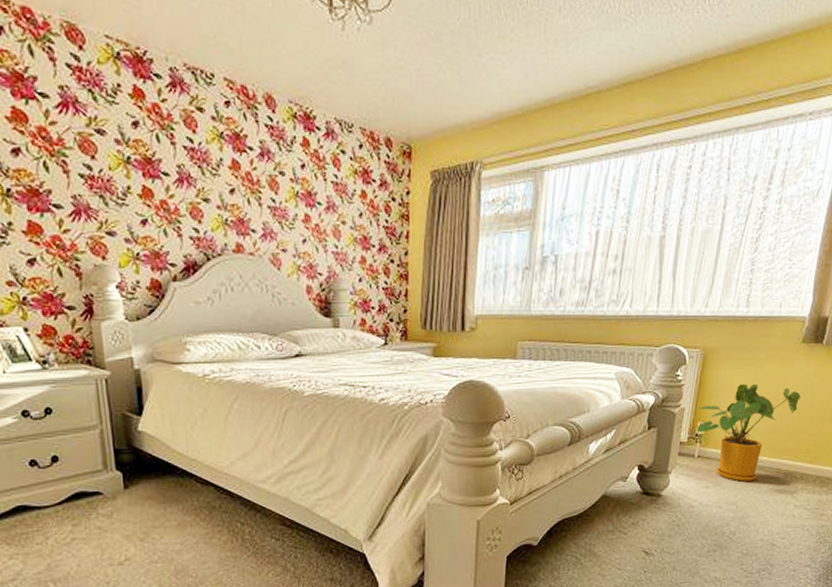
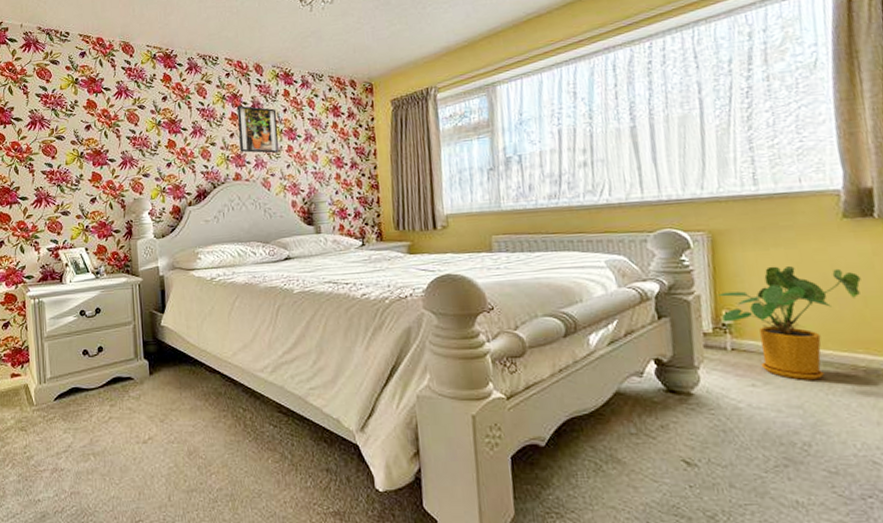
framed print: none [240,151,293,222] -> present [237,105,279,154]

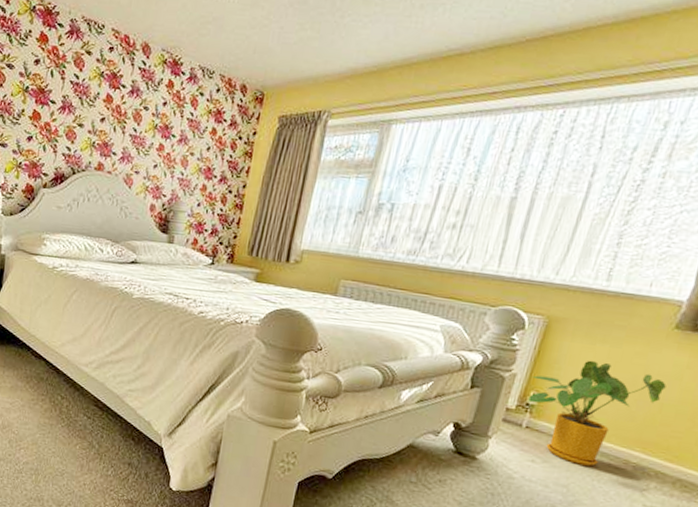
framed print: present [237,105,279,154] -> none [108,87,156,149]

